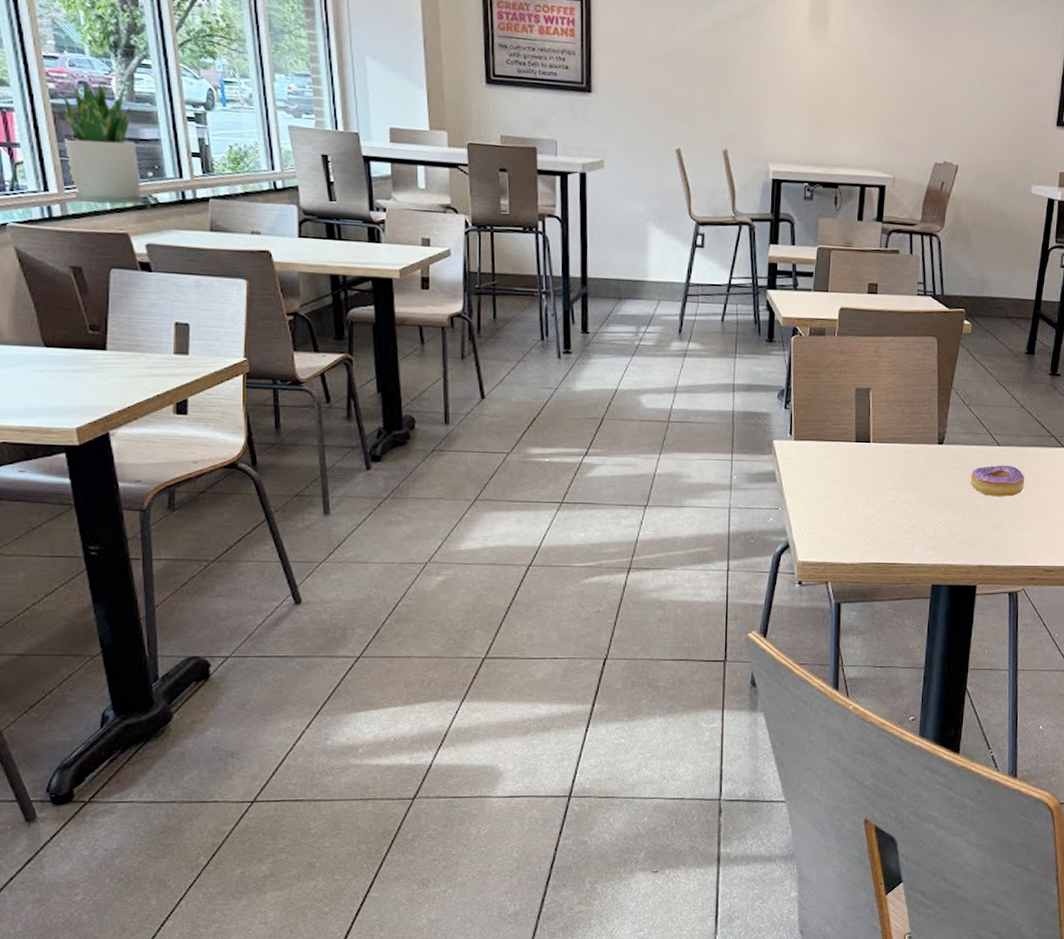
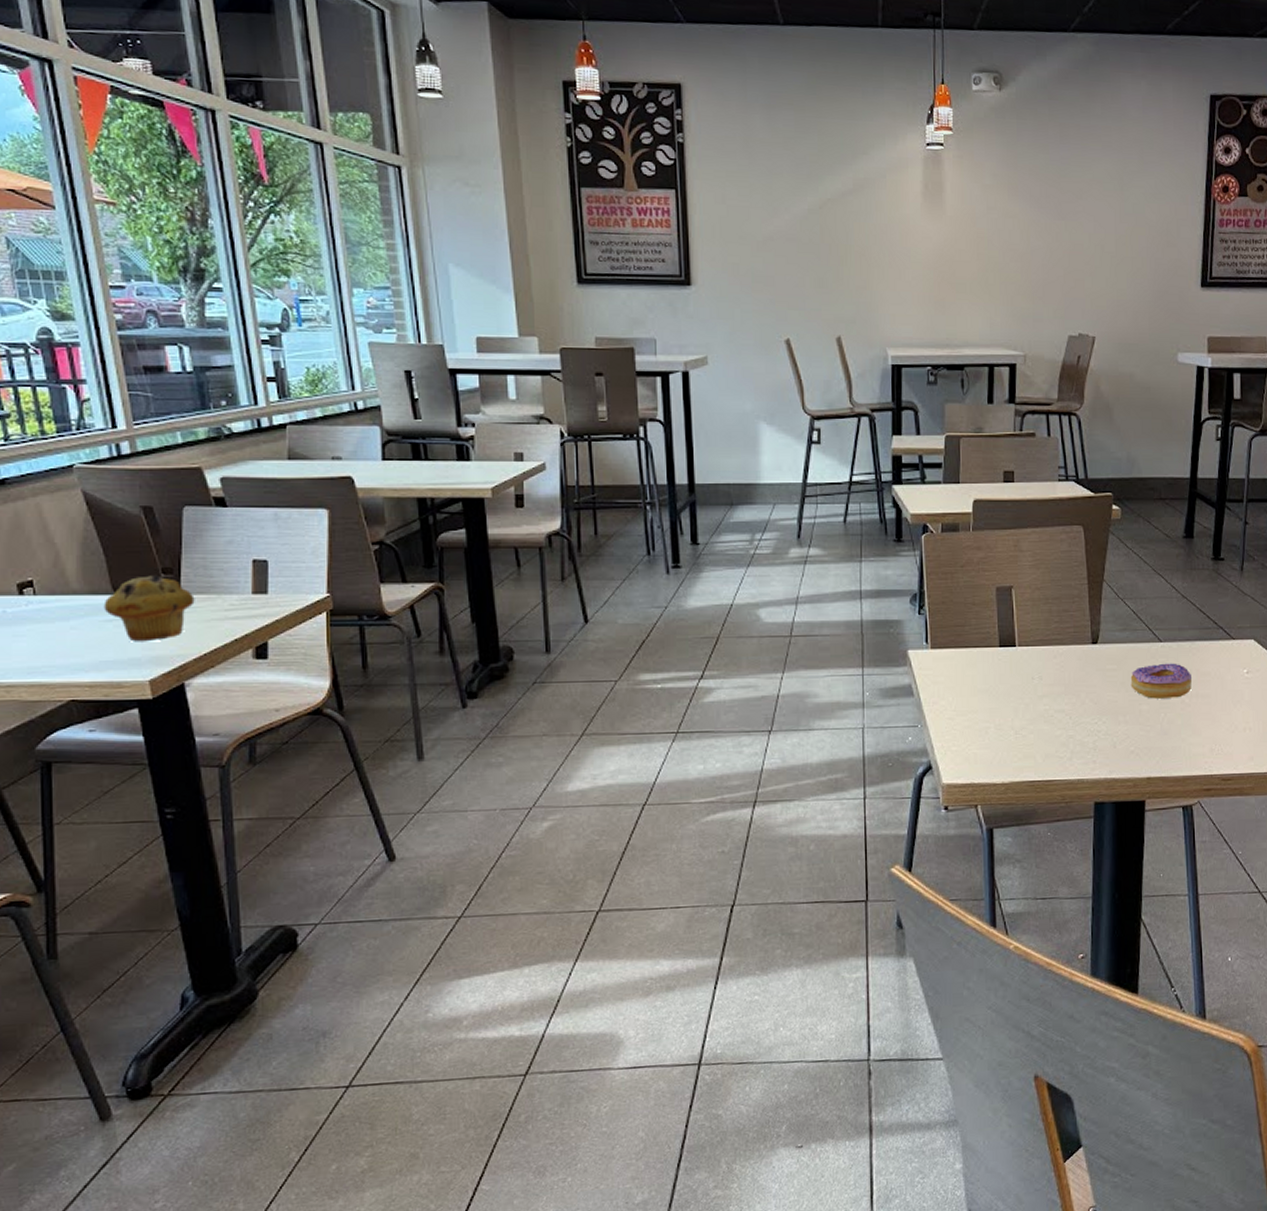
muffin: none [34,331,120,393] -> present [104,575,195,642]
planter: present [59,80,142,204] -> none [126,305,215,438]

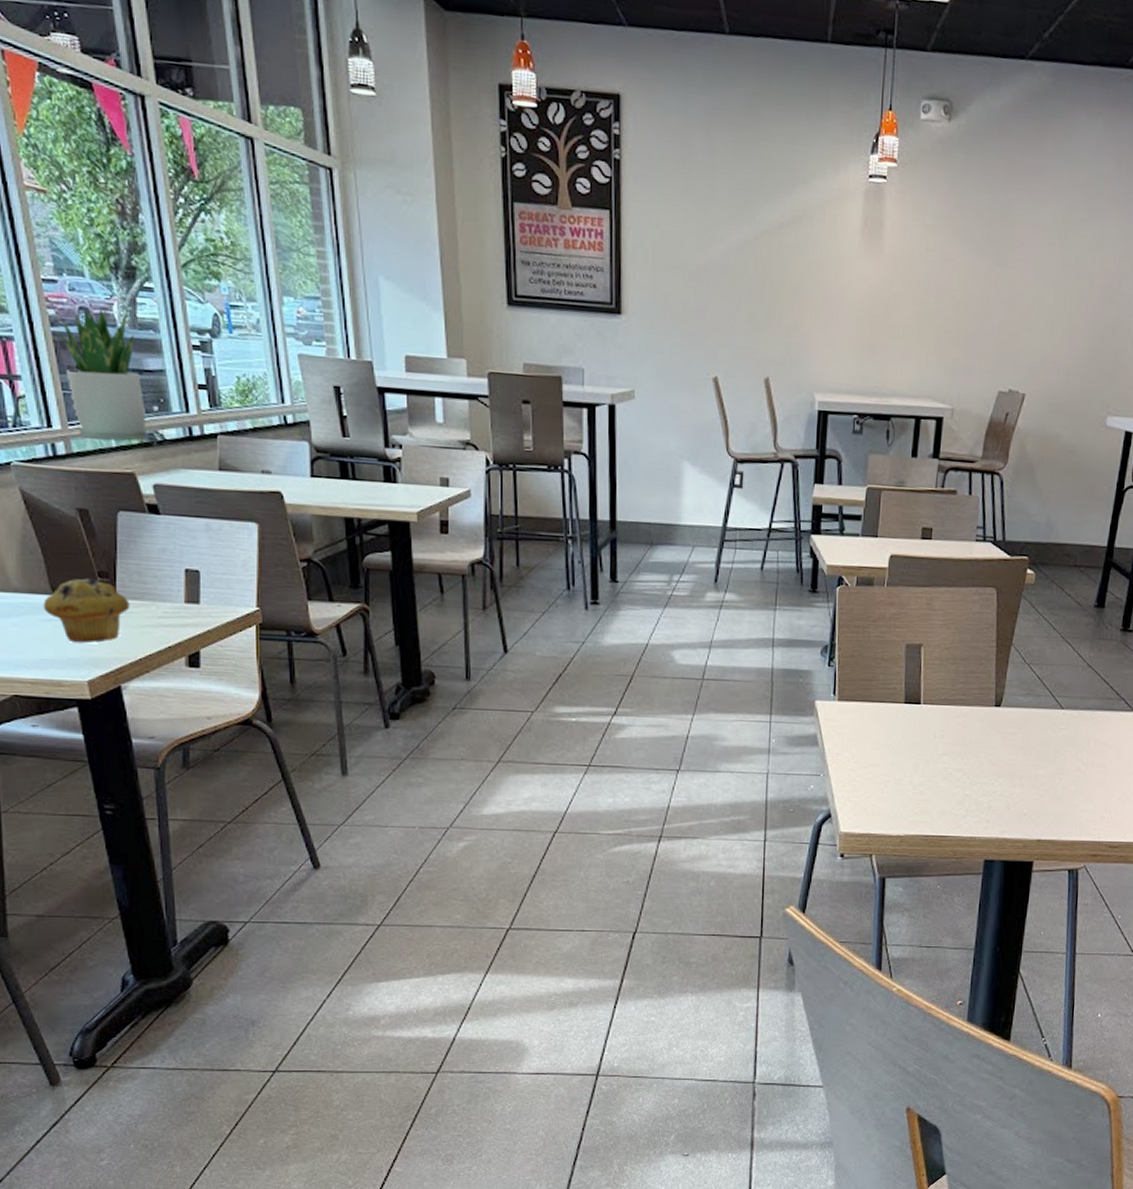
planter: none [126,305,215,438] -> present [59,305,148,441]
donut: present [1130,663,1192,699] -> none [1029,730,1089,765]

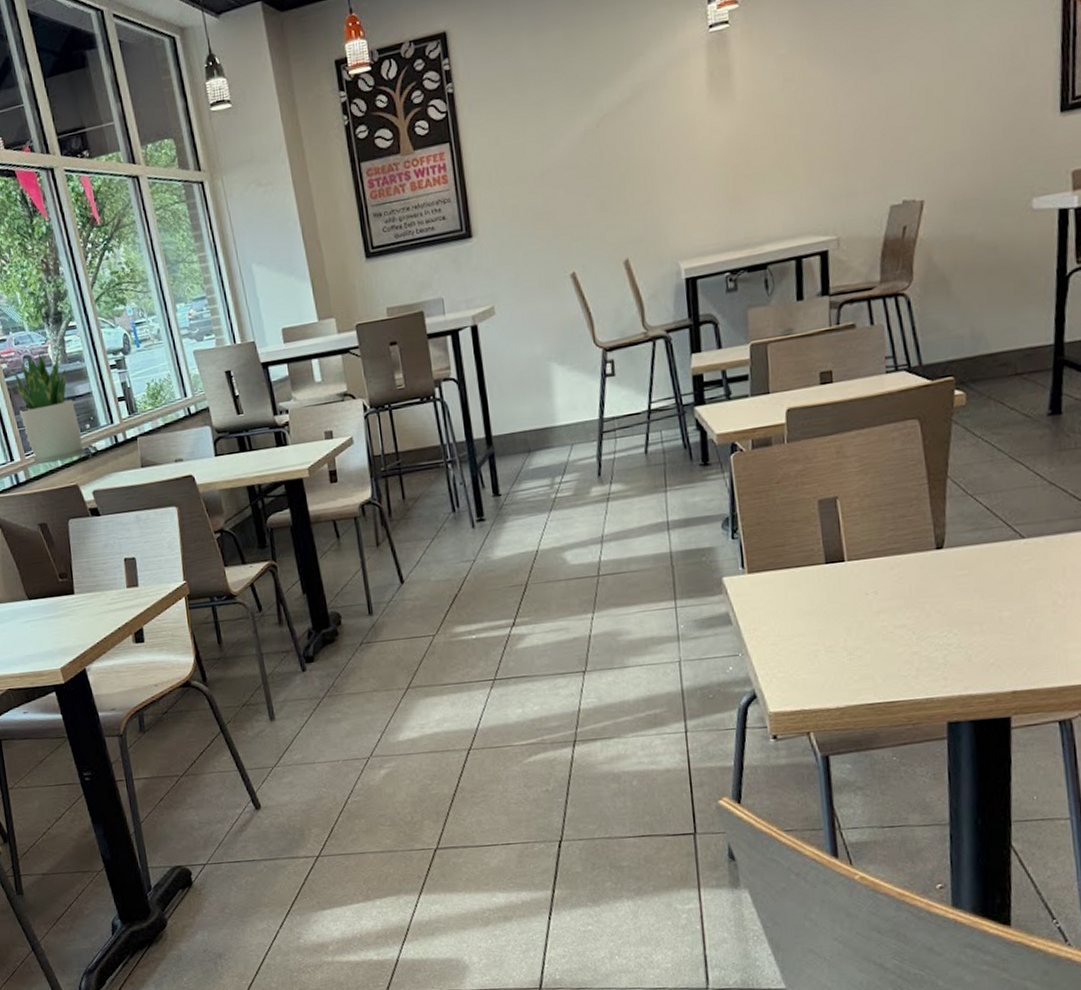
muffin: present [43,578,130,644] -> none [21,580,86,638]

